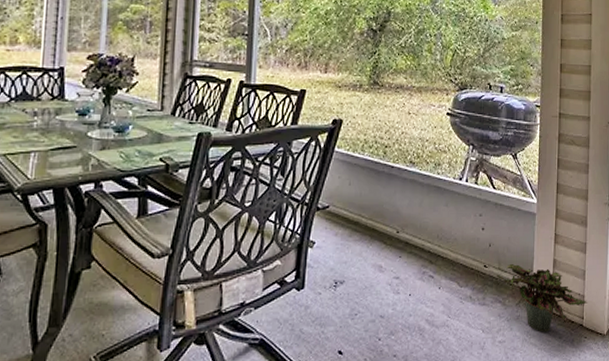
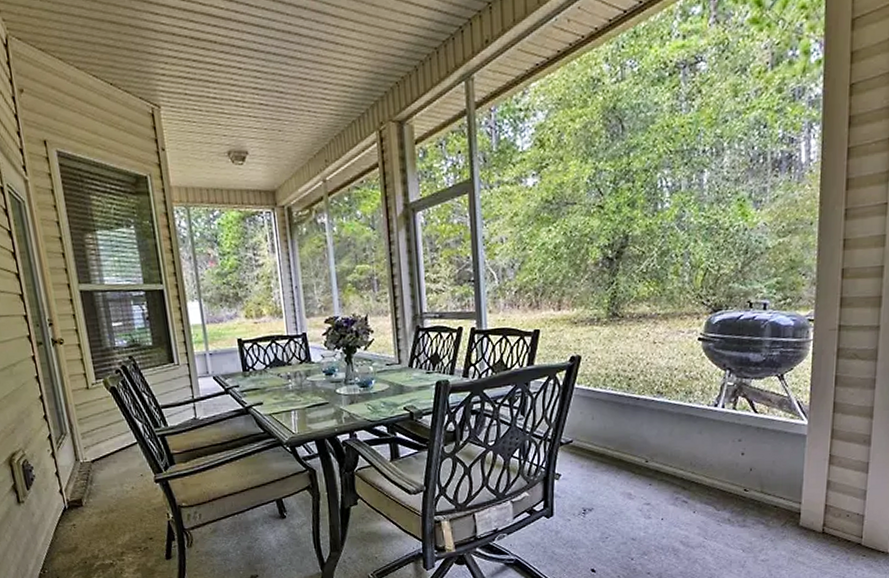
potted plant: present [496,264,588,332] -> none [758,487,869,551]

